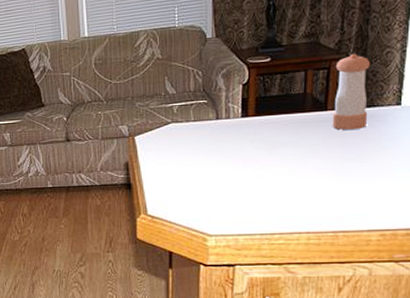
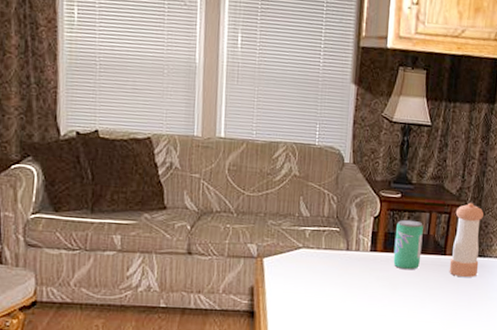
beverage can: none [267,81,299,131] -> present [393,219,423,270]

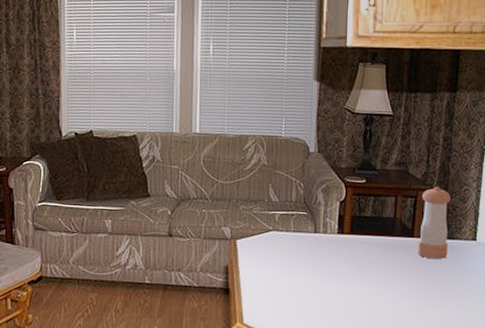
beverage can: present [393,219,423,270] -> none [360,203,389,252]

